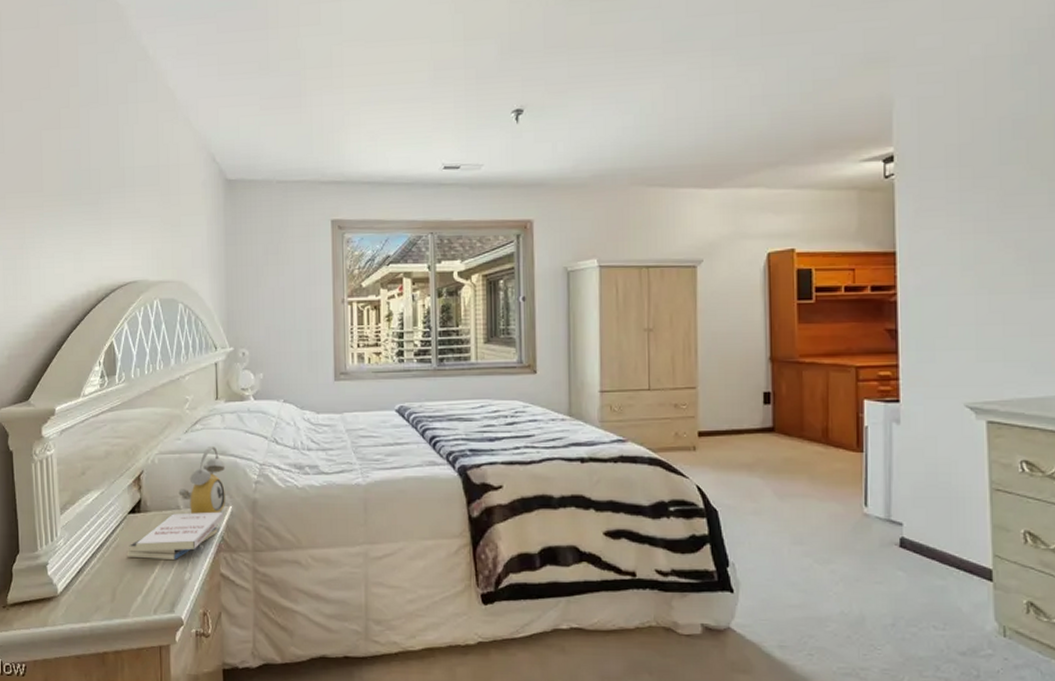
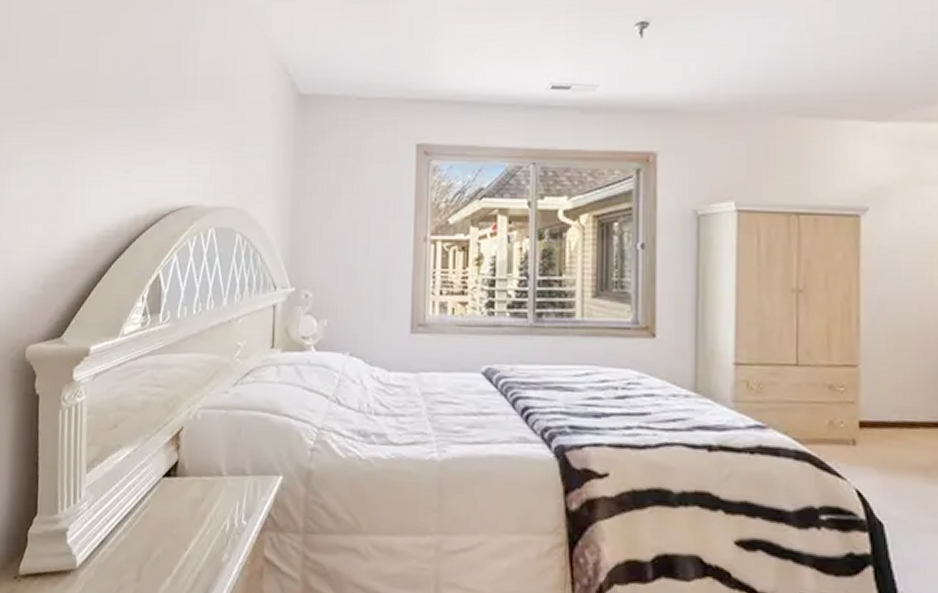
books: present [126,511,224,561] -> none [157,480,273,537]
alarm clock: present [178,445,226,514] -> none [221,402,278,484]

